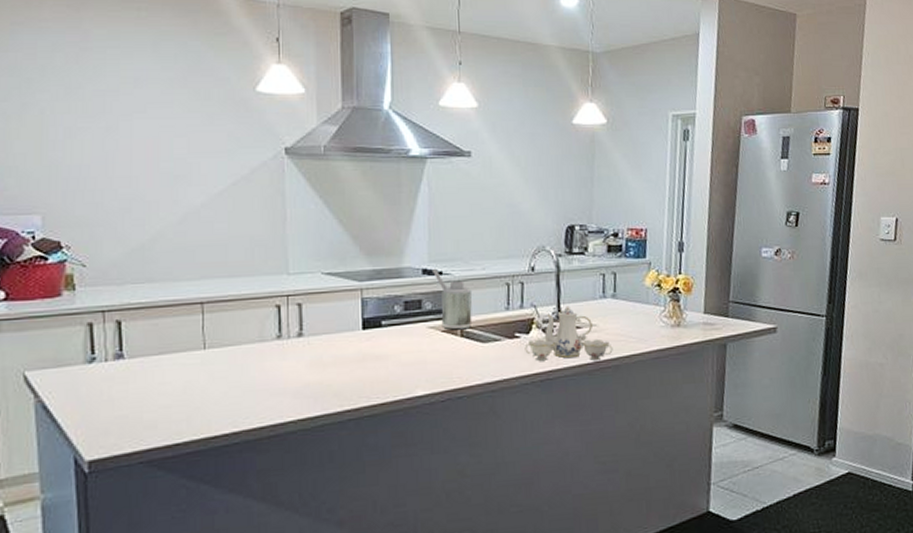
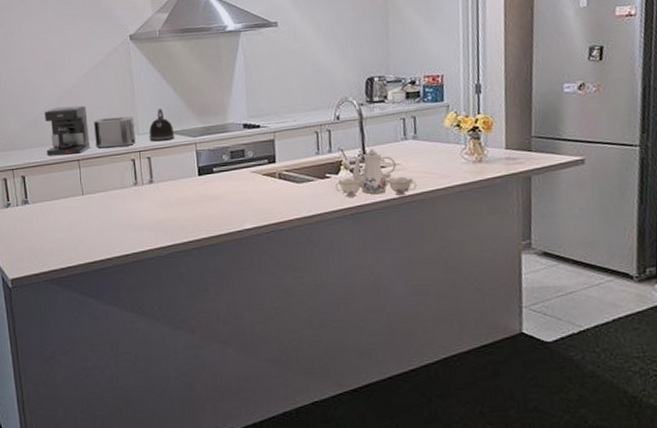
coffee maker: none [157,232,221,296] -> present [44,105,91,156]
toaster: none [226,250,285,290] -> present [93,116,136,149]
kettle: none [301,243,336,284] -> present [149,108,175,142]
soap dispenser: present [431,268,473,330] -> none [251,122,288,174]

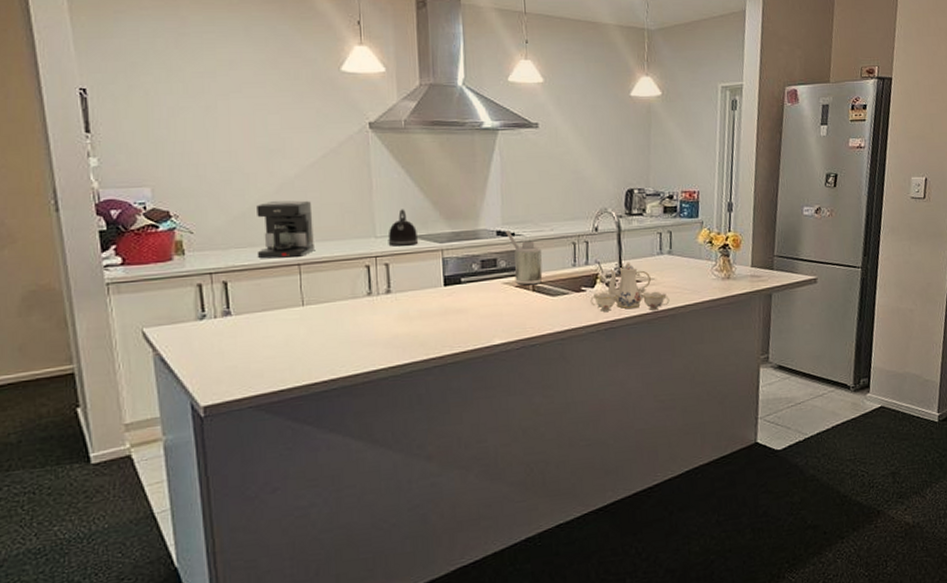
toaster: present [93,116,136,149] -> none [319,215,372,252]
soap dispenser: none [251,122,288,174] -> present [505,229,543,286]

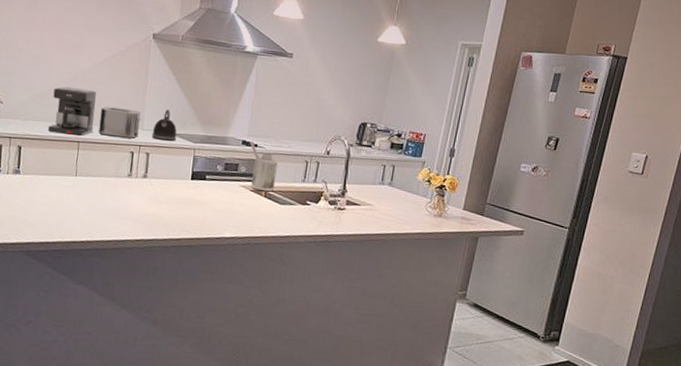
toaster: none [319,215,372,252] -> present [98,106,141,139]
tea set: present [590,261,670,312] -> none [312,186,383,234]

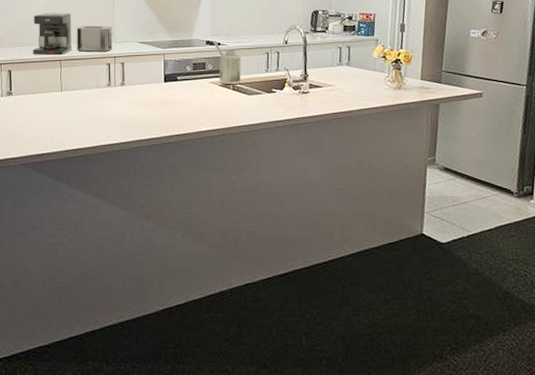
kettle: present [151,109,177,141] -> none [124,21,147,50]

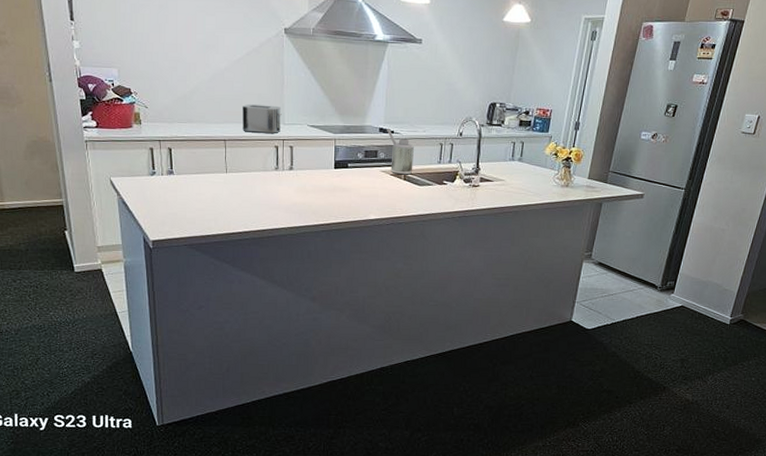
coffee maker: present [33,13,73,56] -> none [195,88,238,135]

